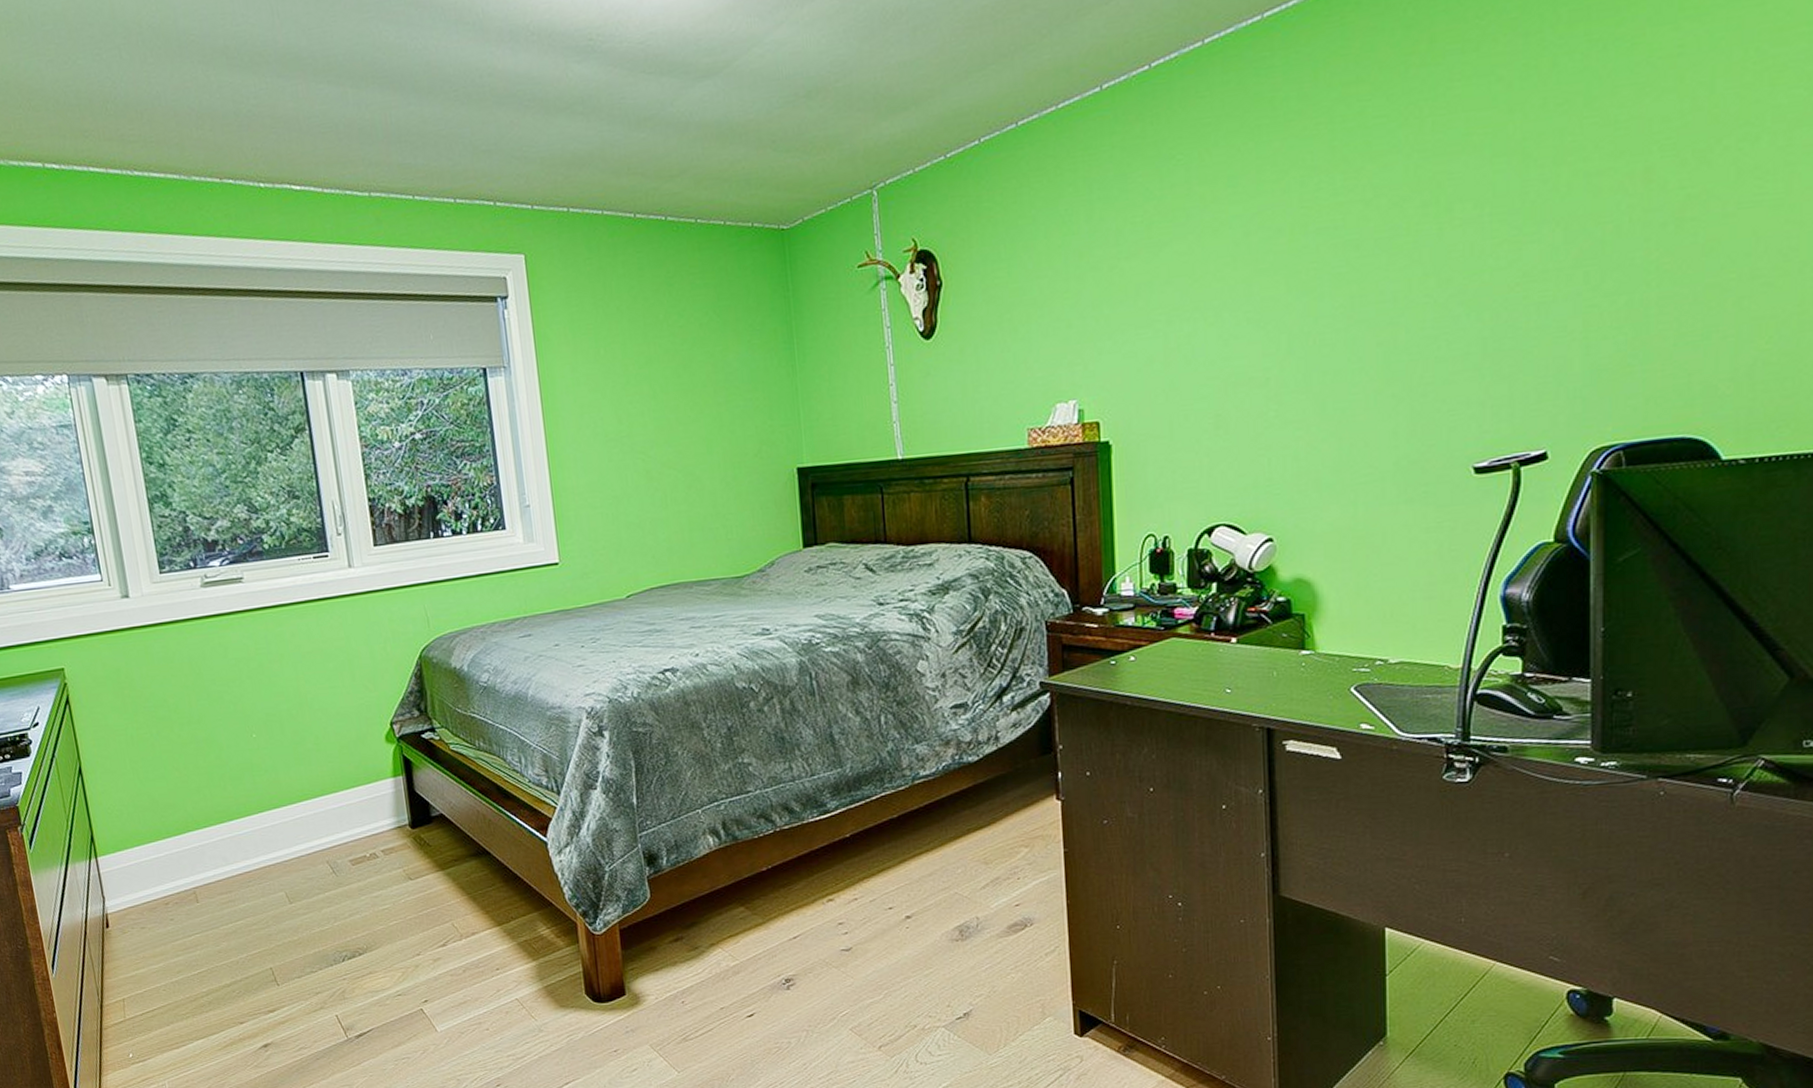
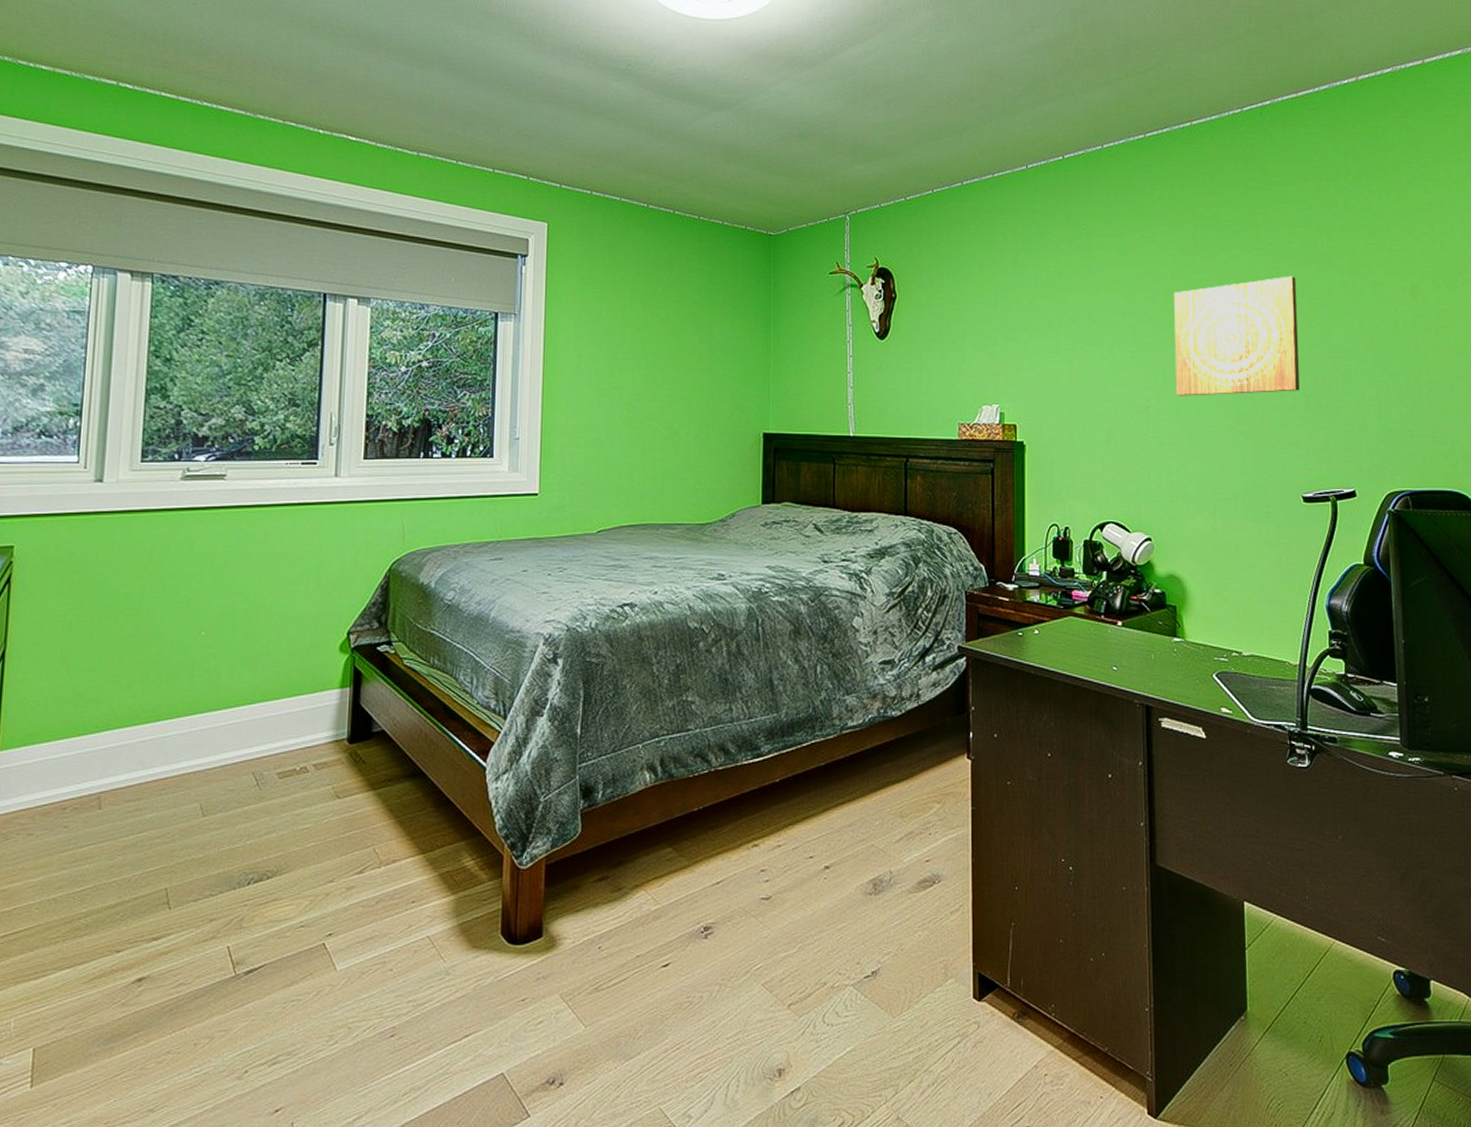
wall art: none [1303,180,1476,361] -> present [1174,275,1300,396]

